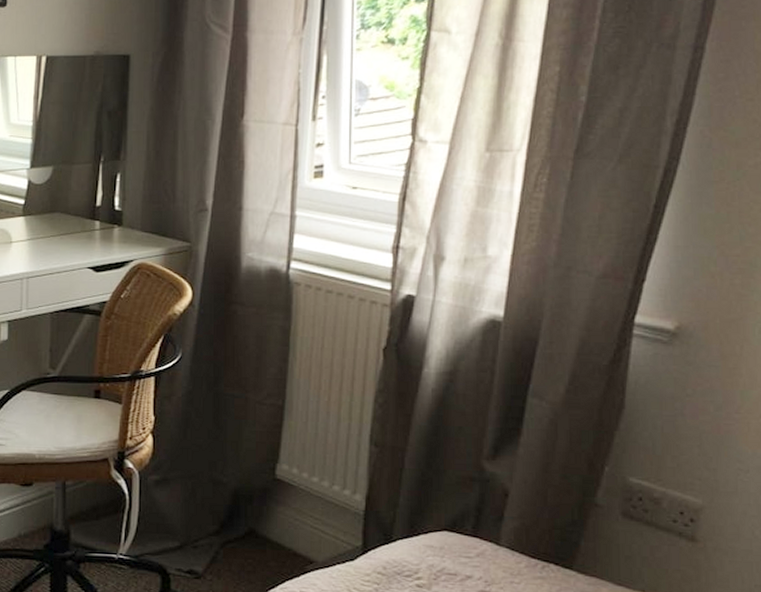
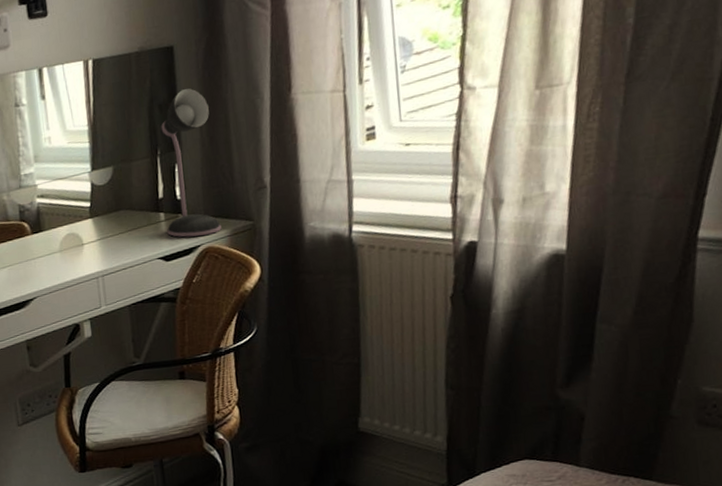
desk lamp: none [101,100,158,250] -> present [159,88,221,238]

